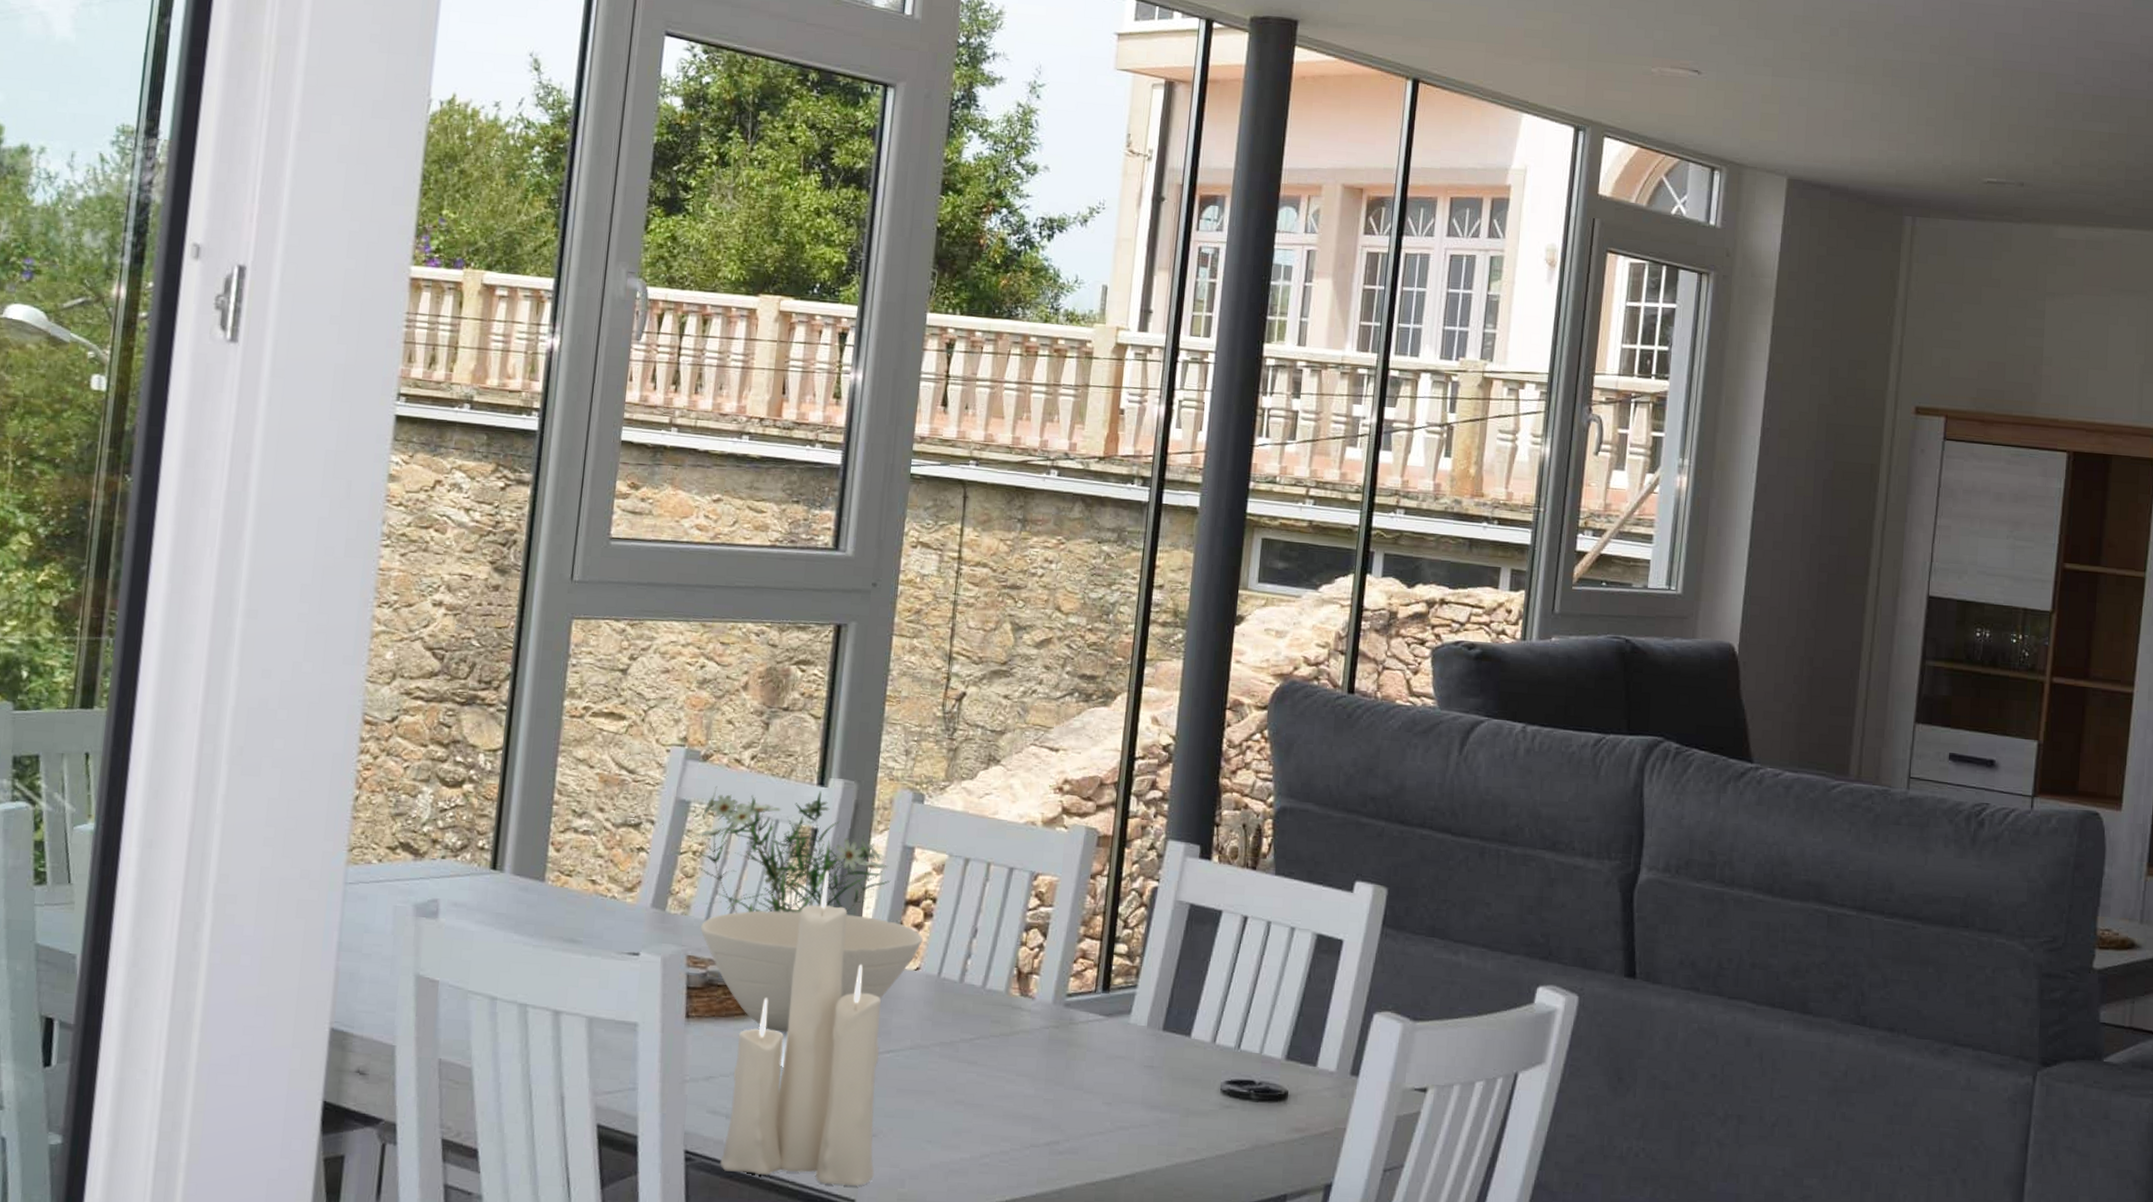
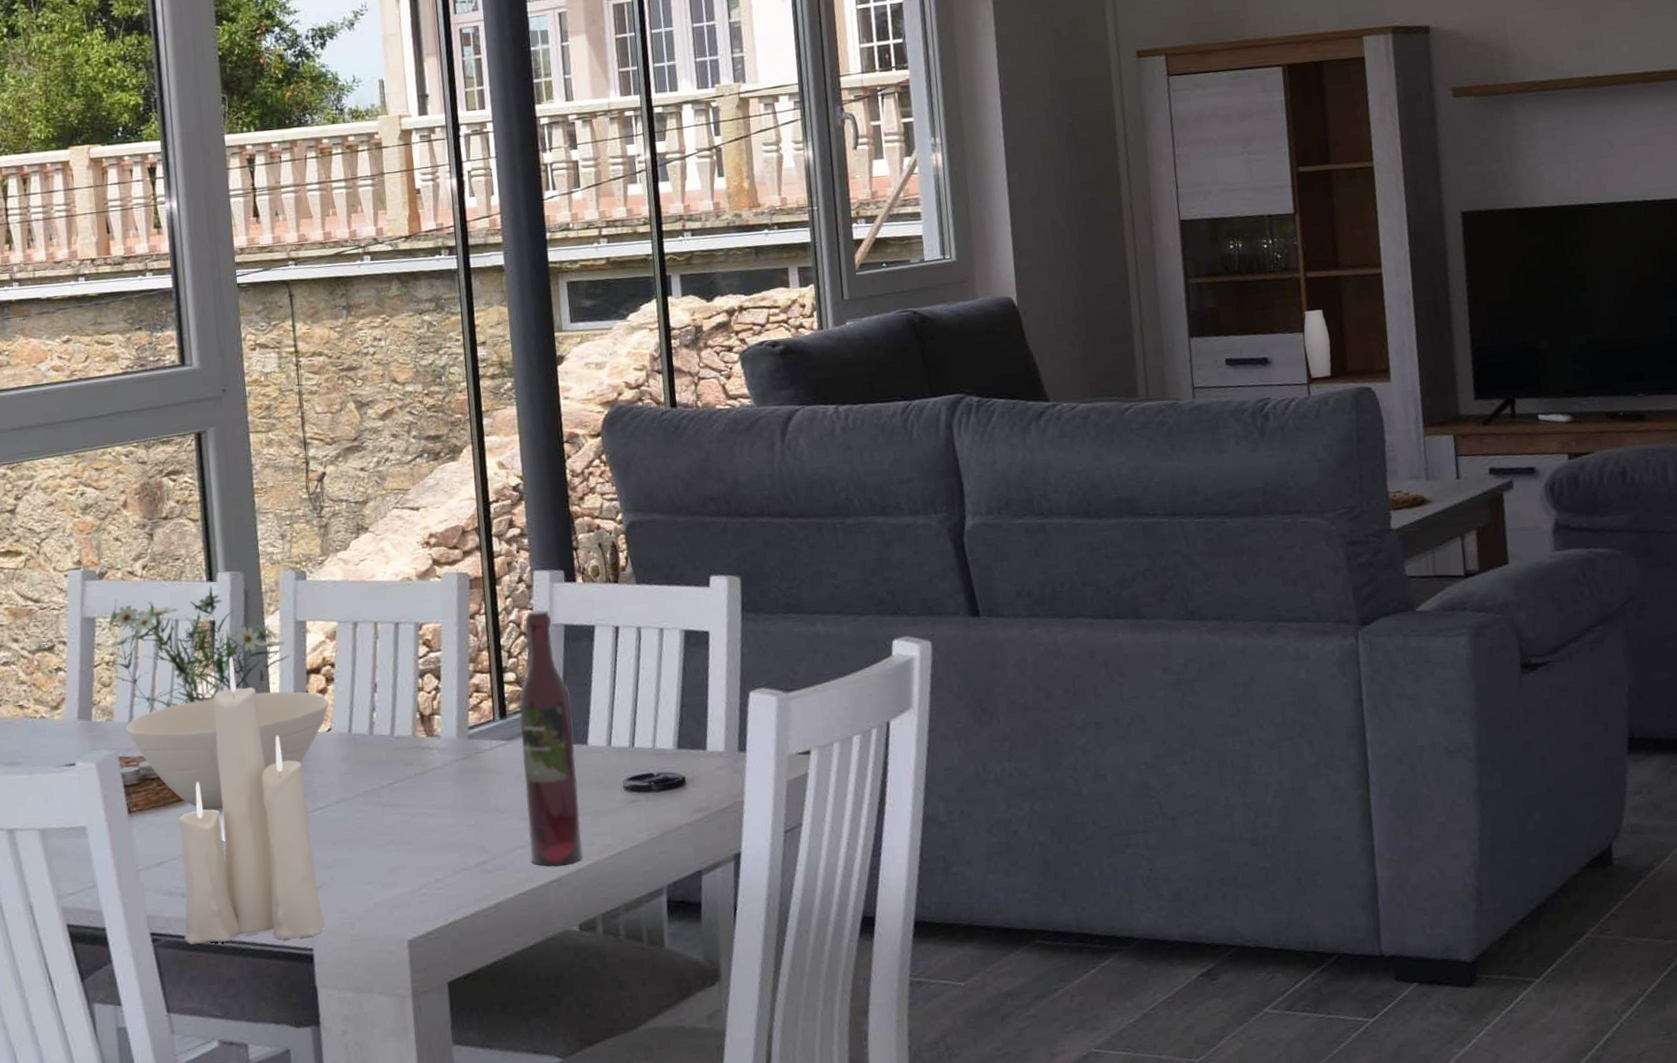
wine bottle: none [1107,882,1182,1162] -> present [519,610,583,867]
vase: none [2036,718,2065,793] -> present [1304,309,1332,378]

